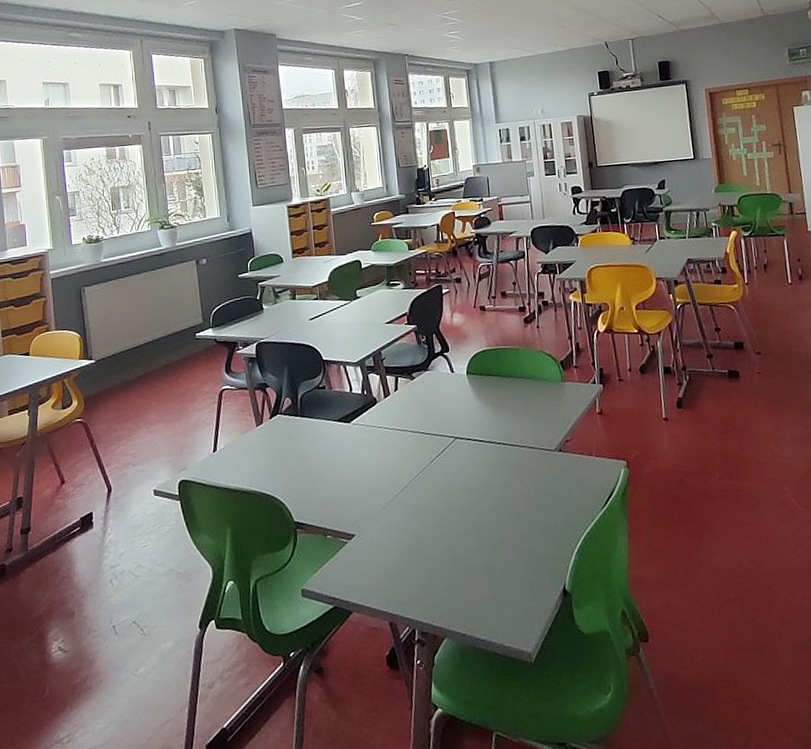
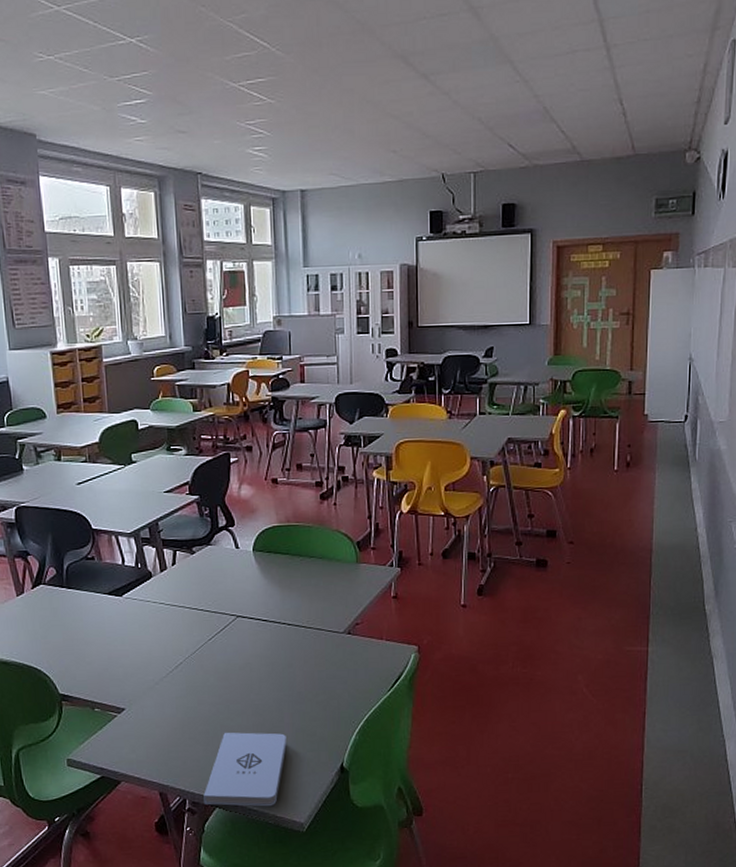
notepad: none [432,555,510,636] -> present [203,732,287,807]

